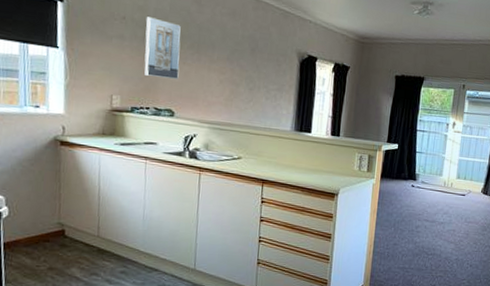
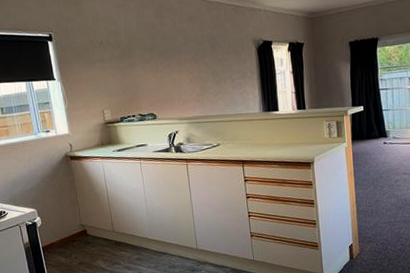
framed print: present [144,17,181,80] -> none [119,37,155,88]

